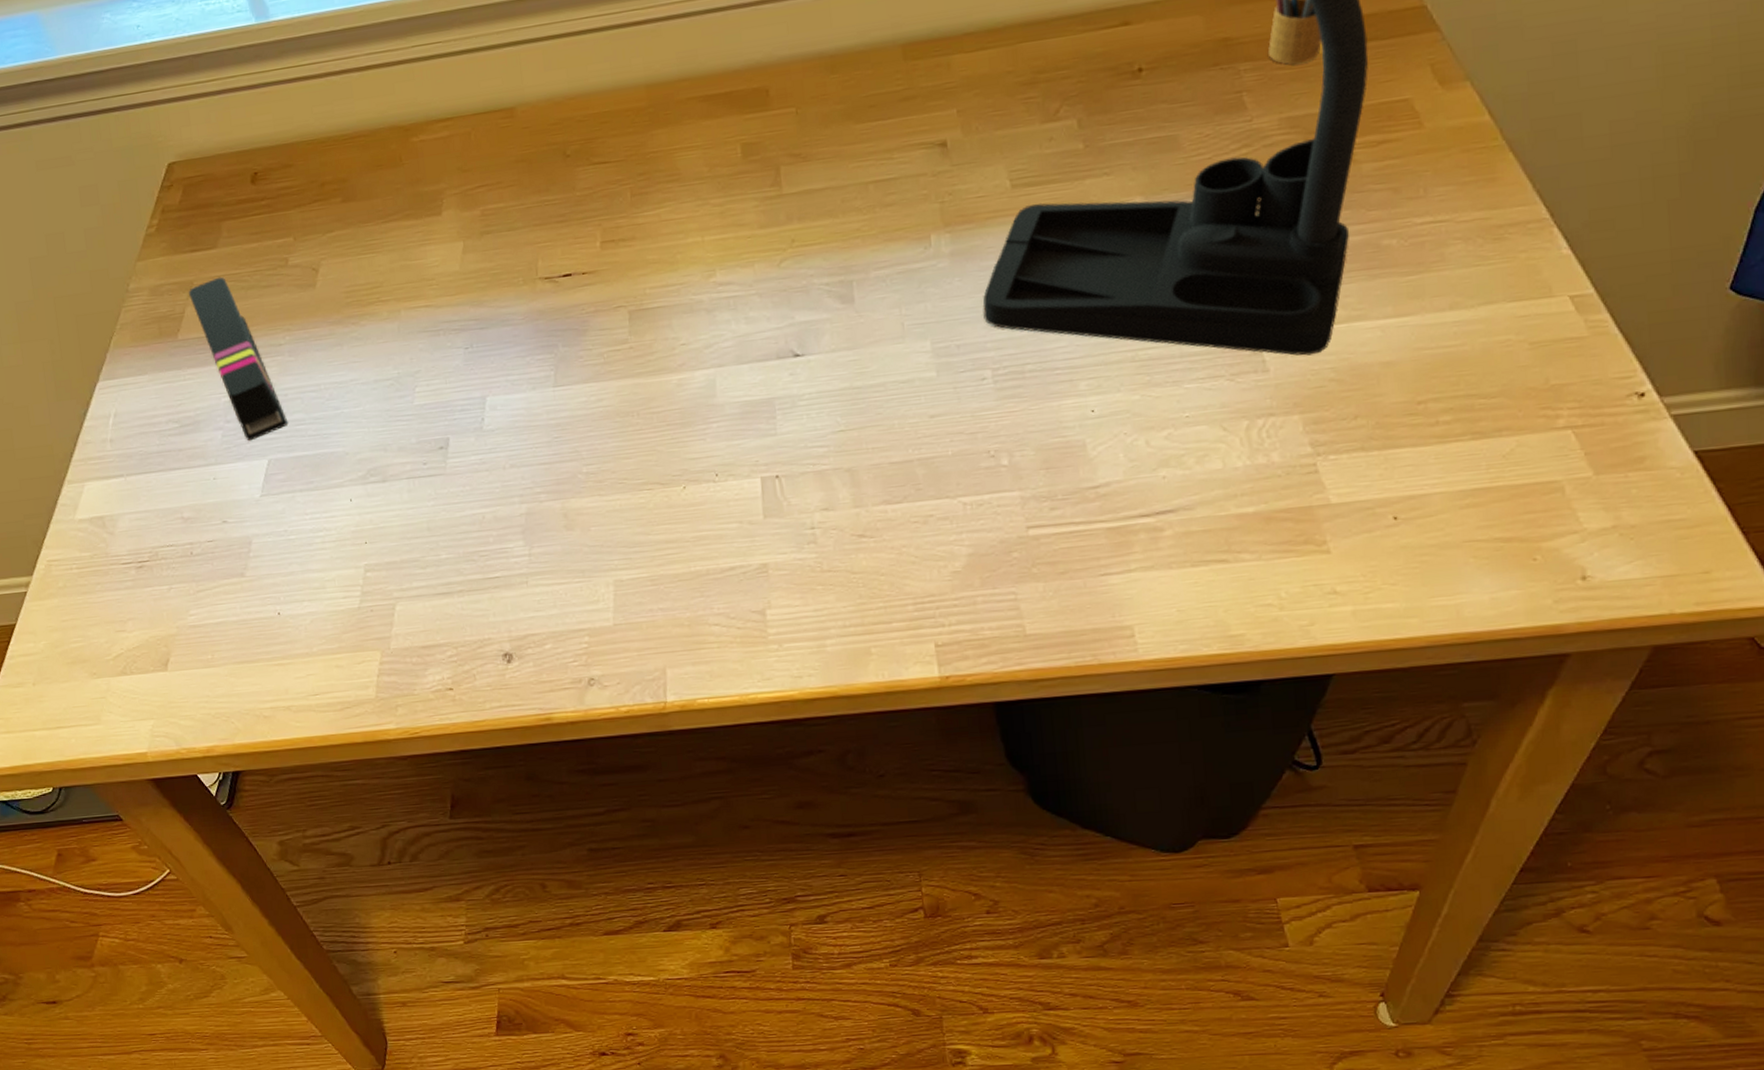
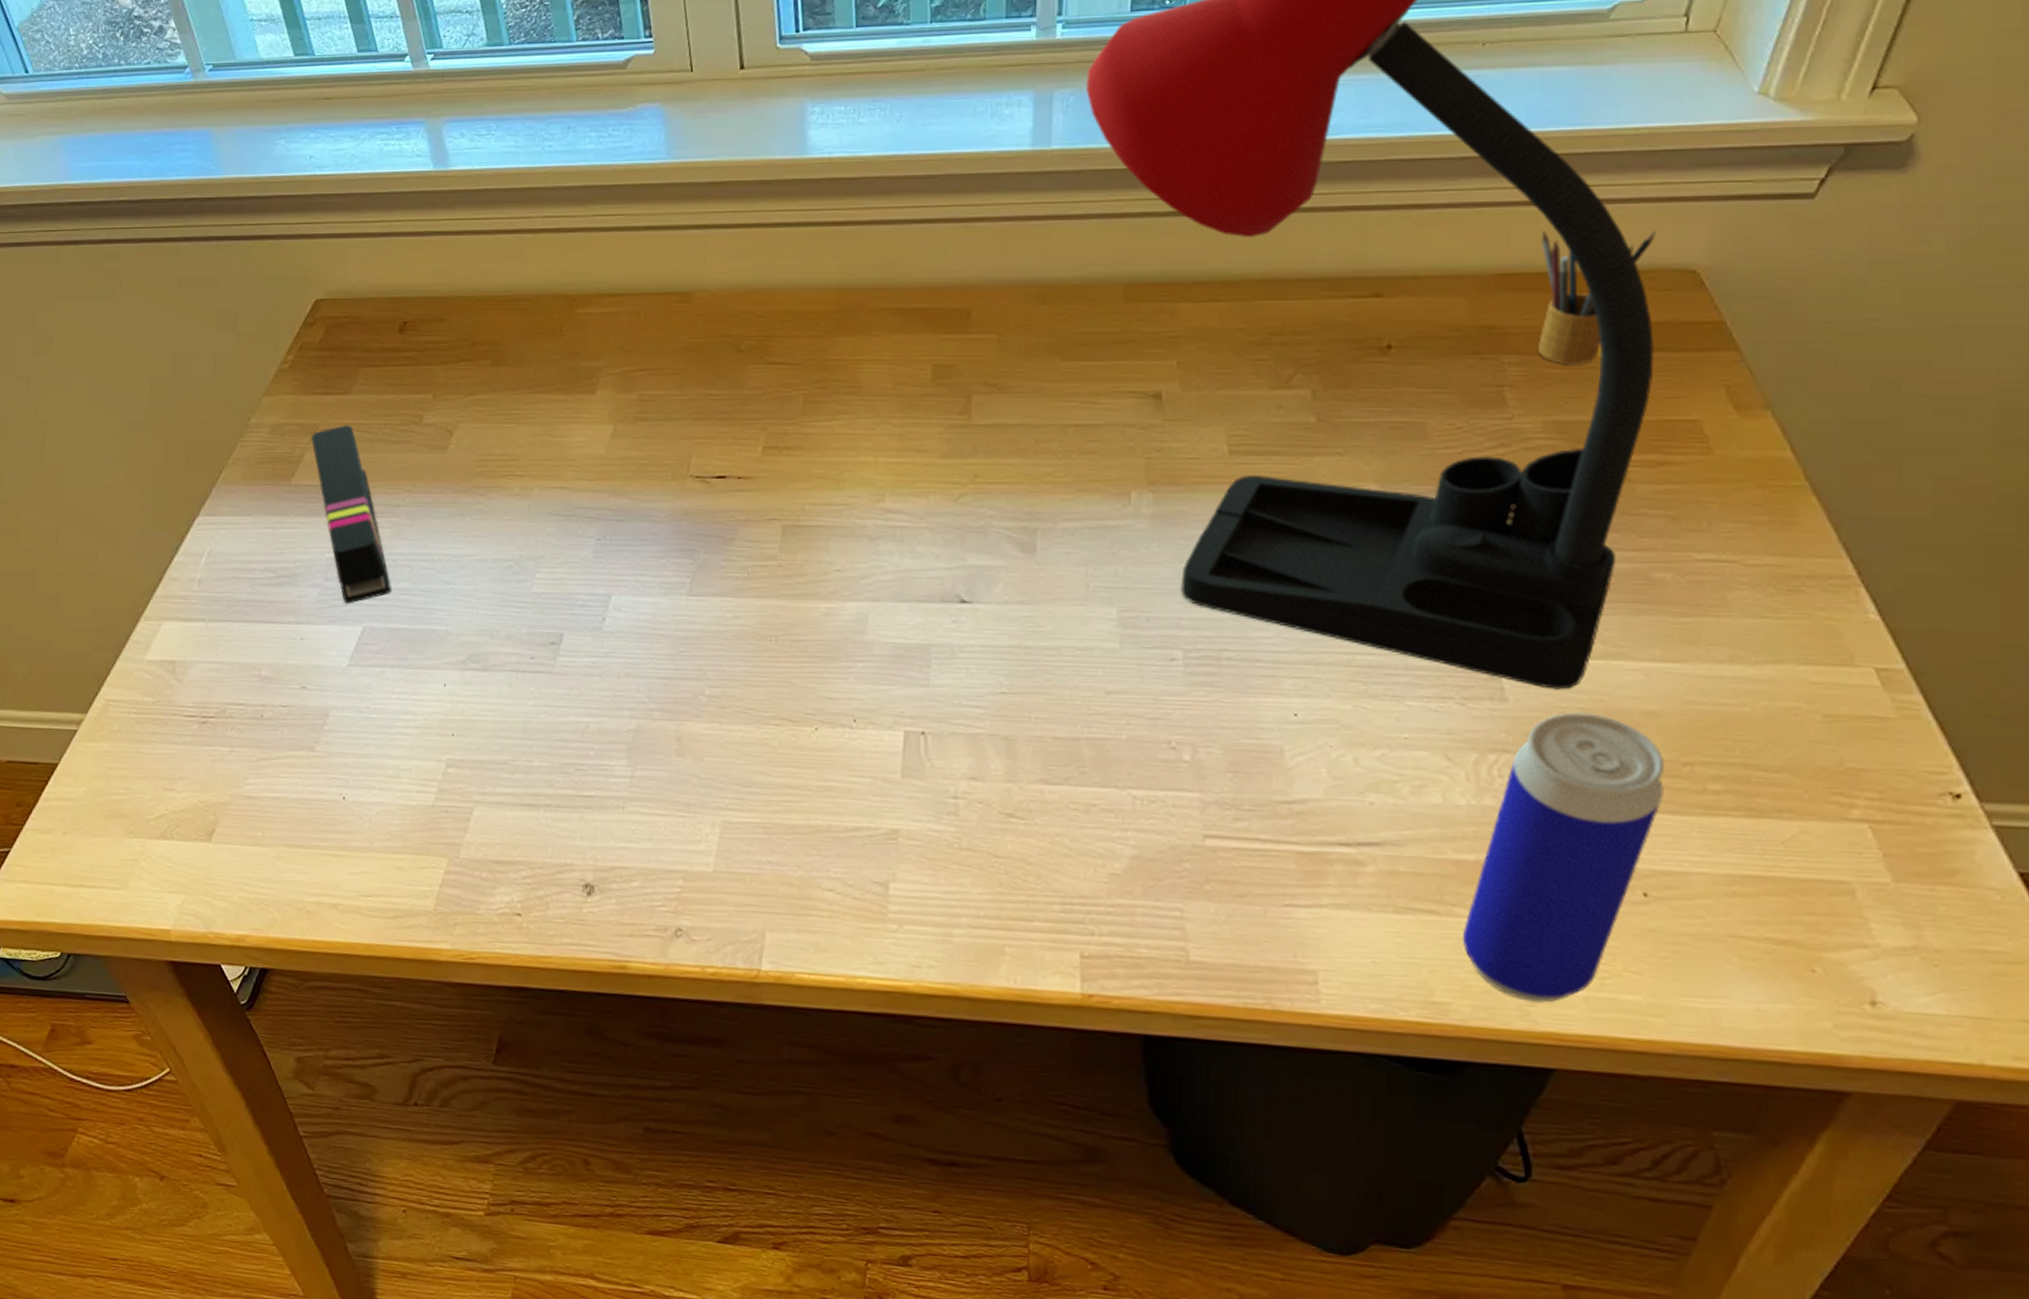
beverage can: none [1249,371,1404,623] -> present [1463,712,1665,1003]

